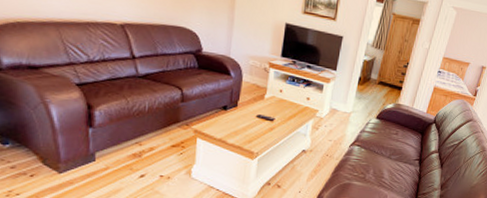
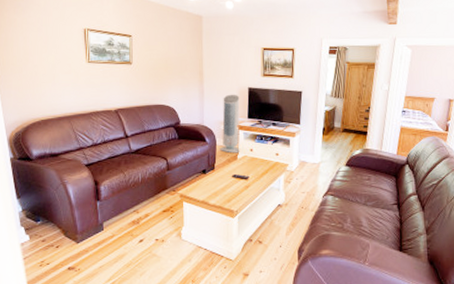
air purifier: none [245,27,275,93] -> present [219,94,241,154]

